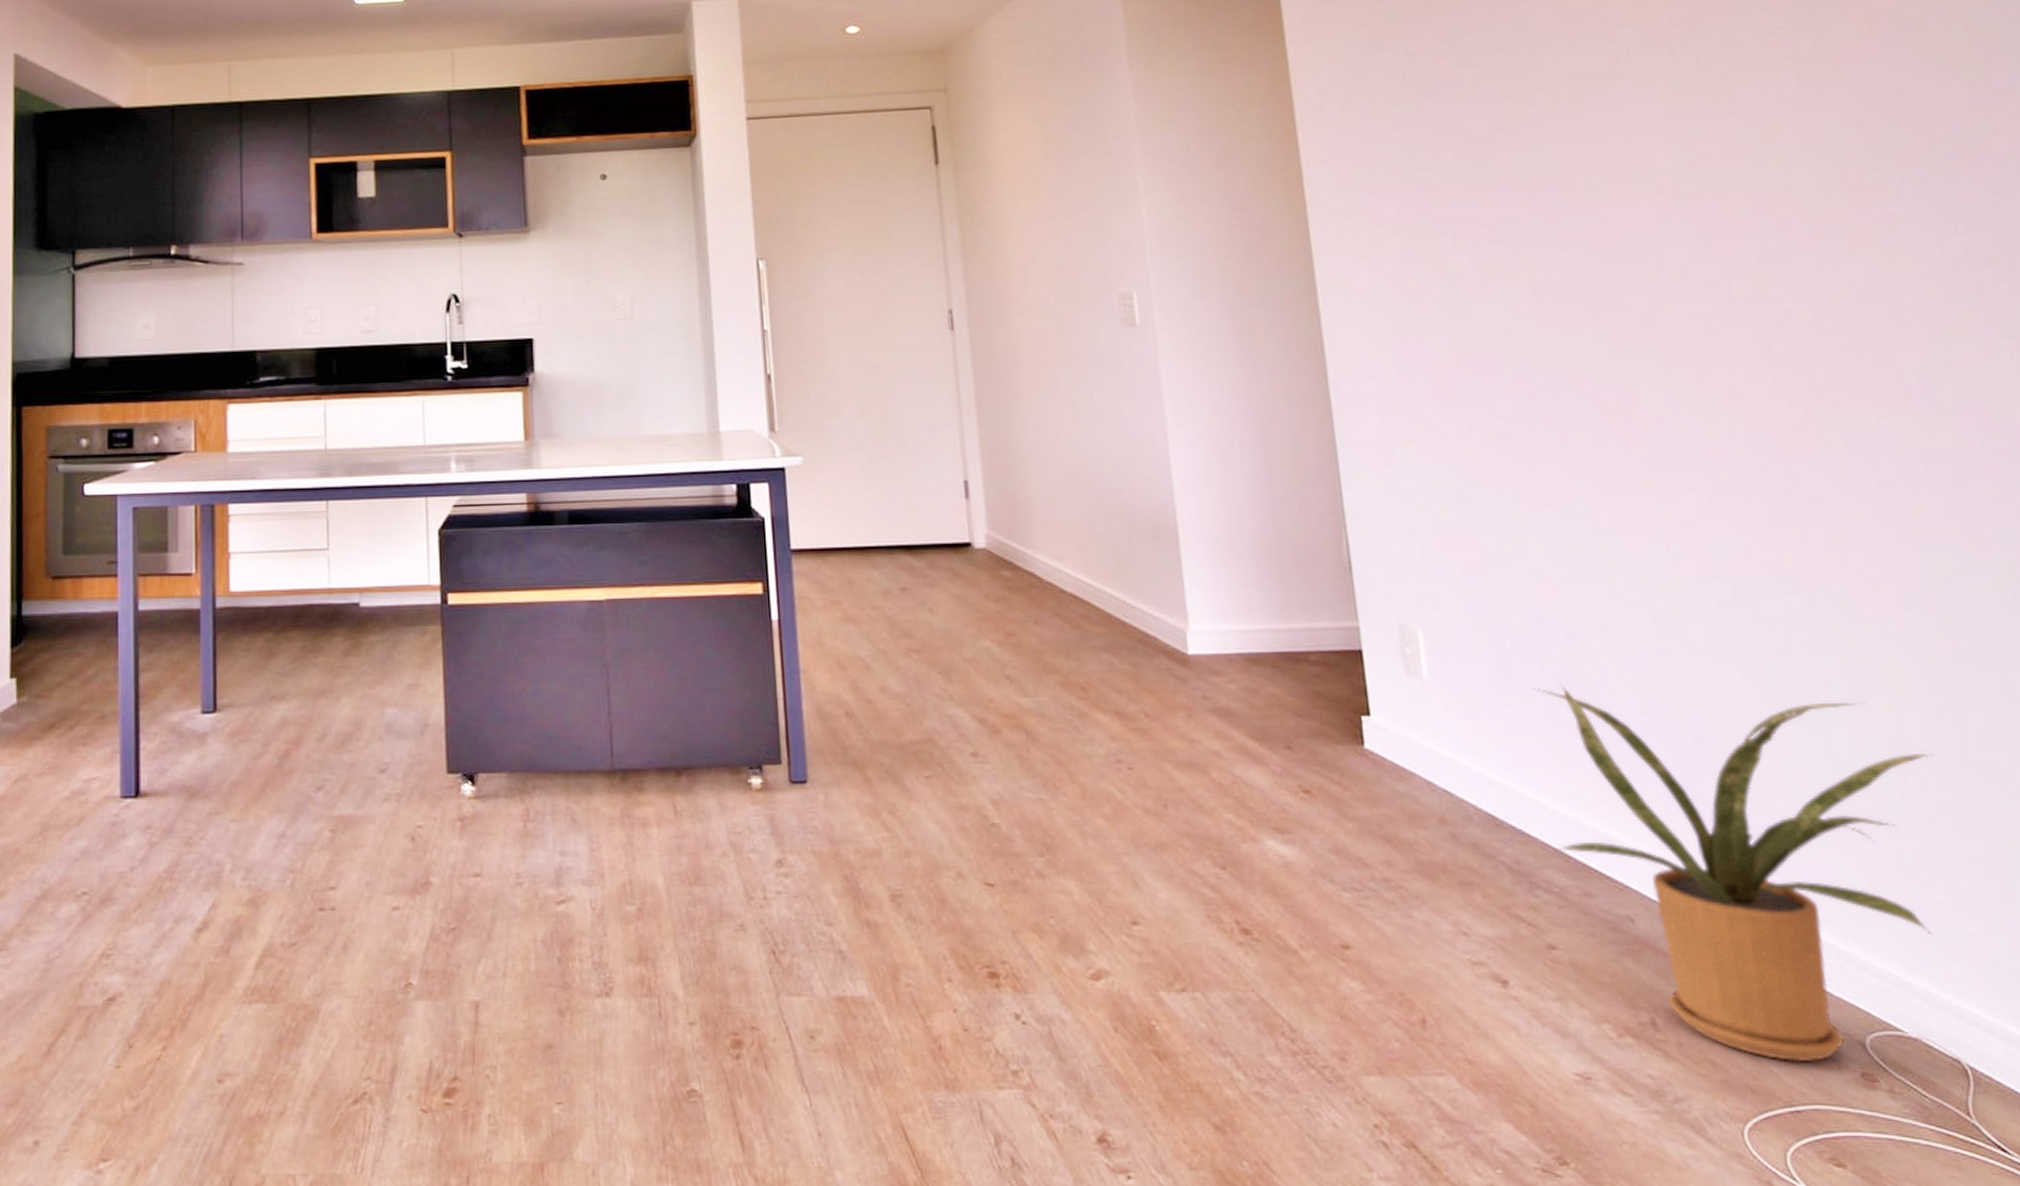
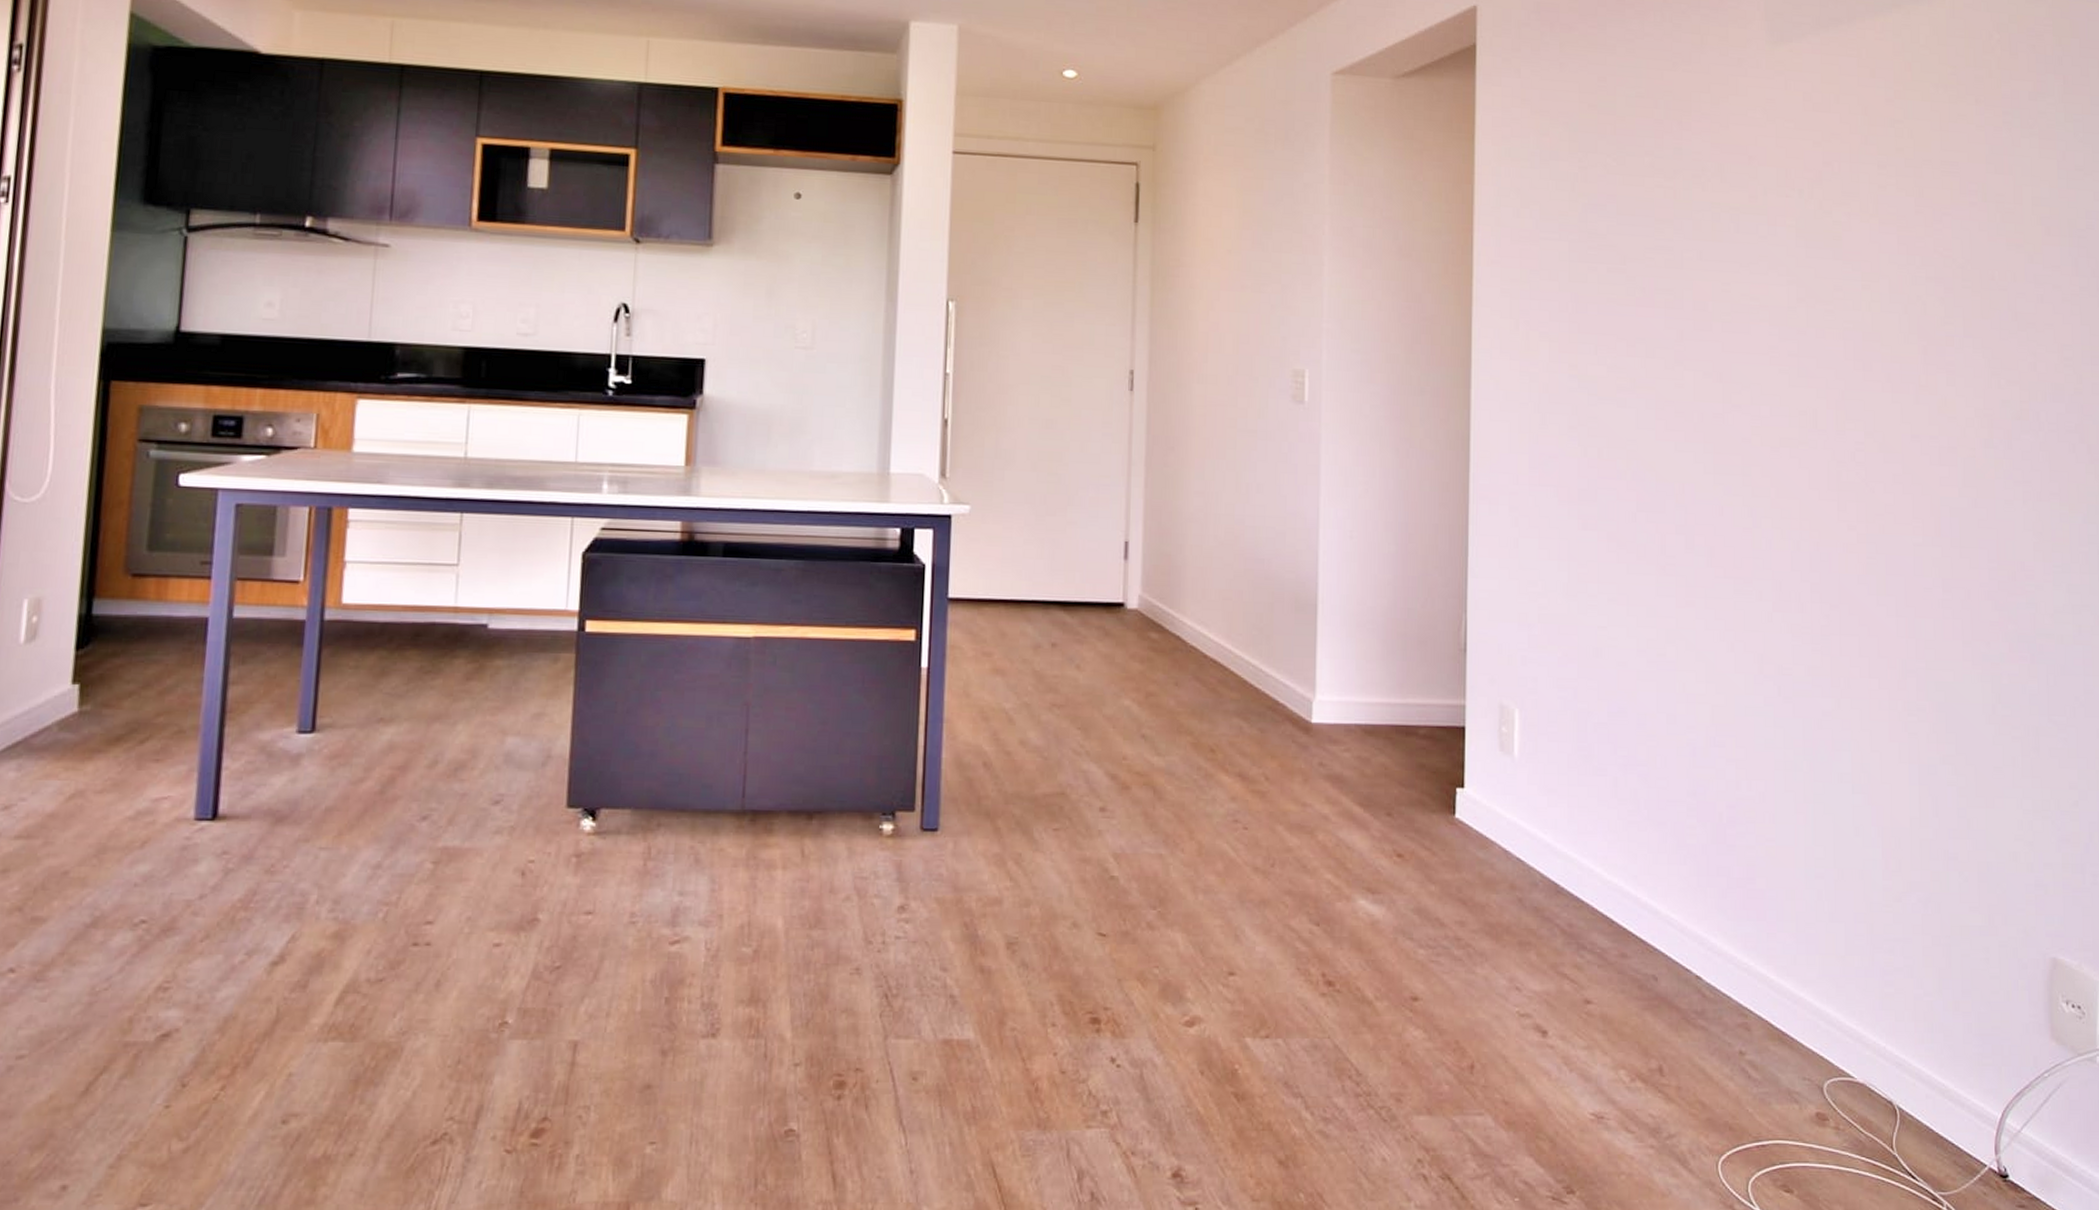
house plant: present [1532,684,1934,1063] -> none [1604,766,1913,1104]

